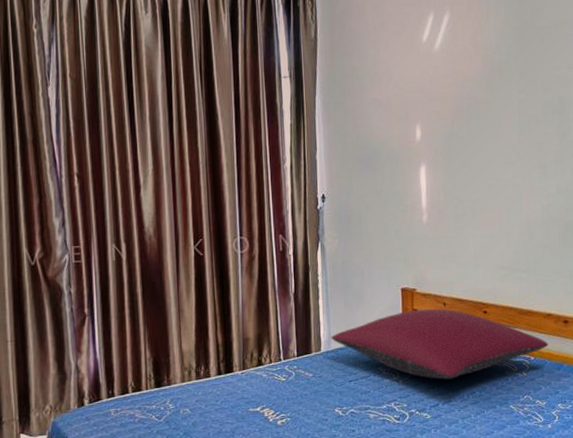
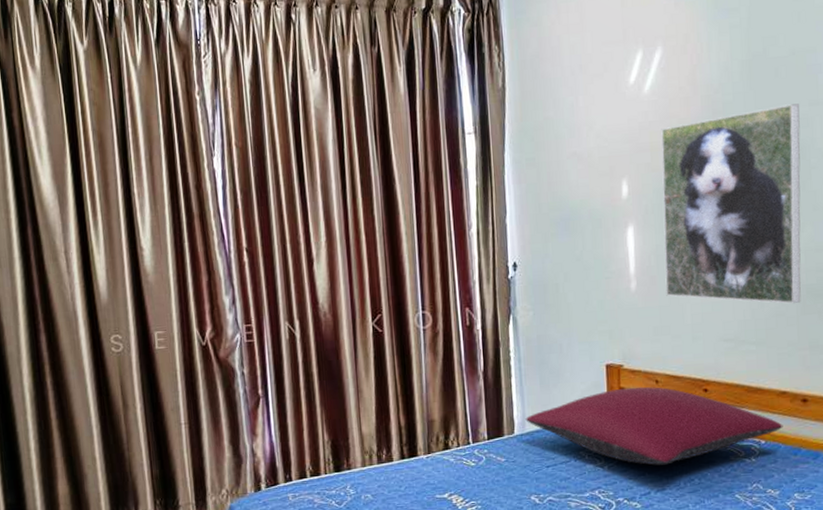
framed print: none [449,67,563,238] -> present [661,103,801,304]

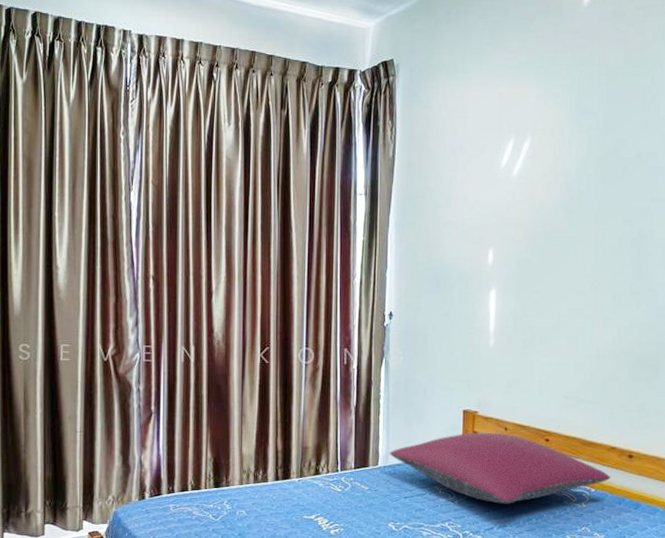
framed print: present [661,103,801,304] -> none [519,198,641,371]

